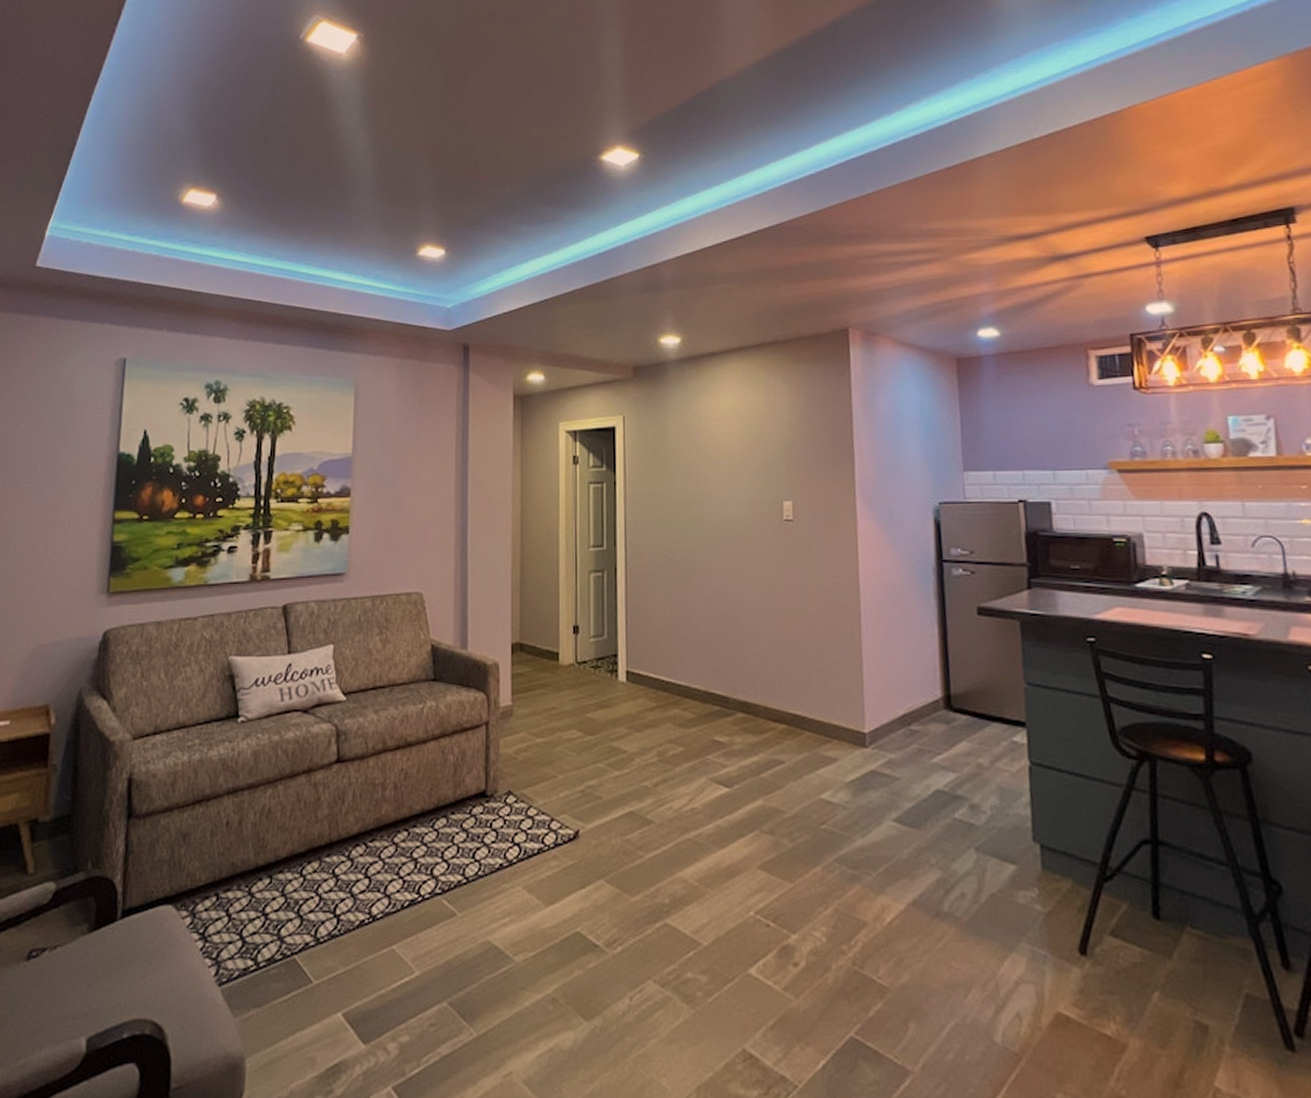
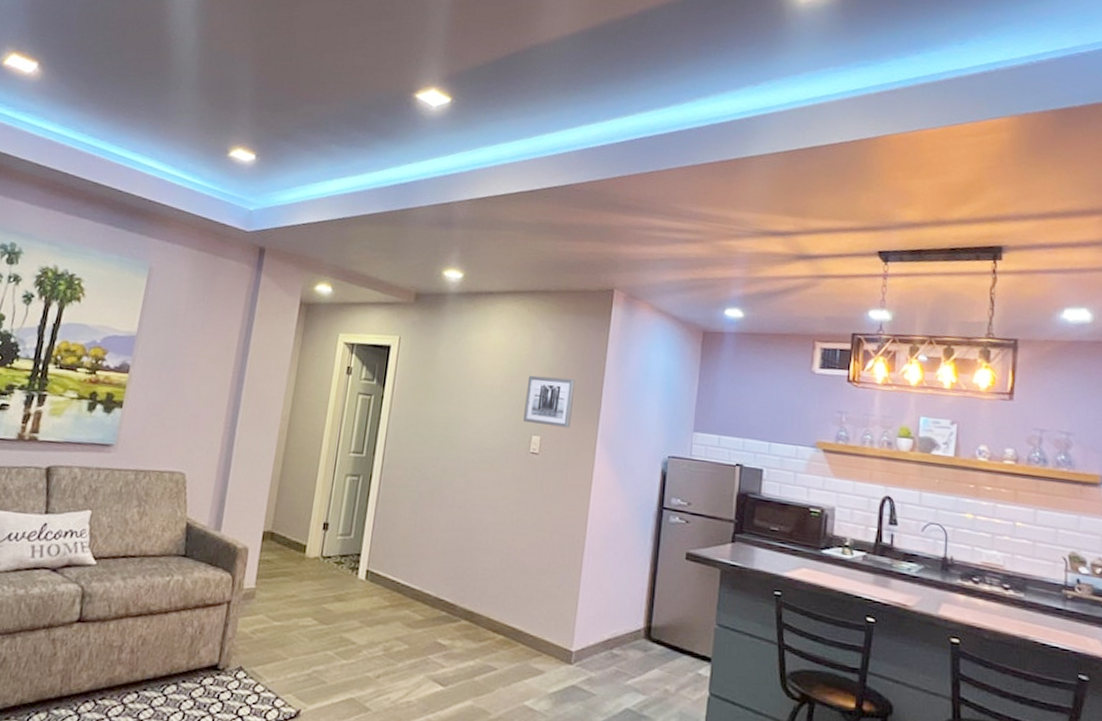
wall art: none [768,432,824,488] -> present [523,375,576,428]

